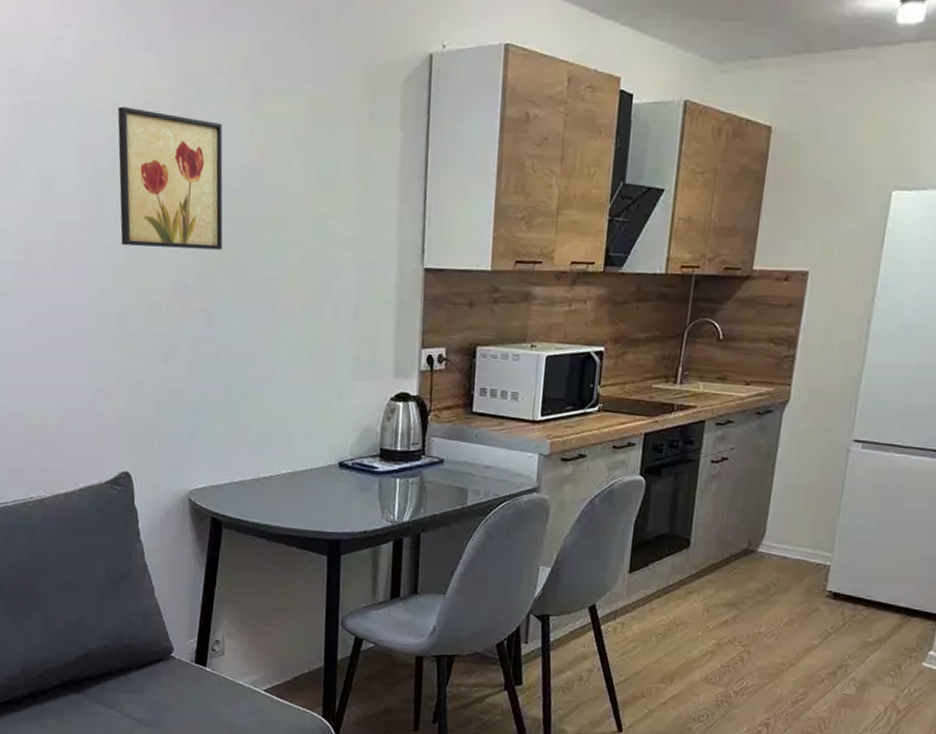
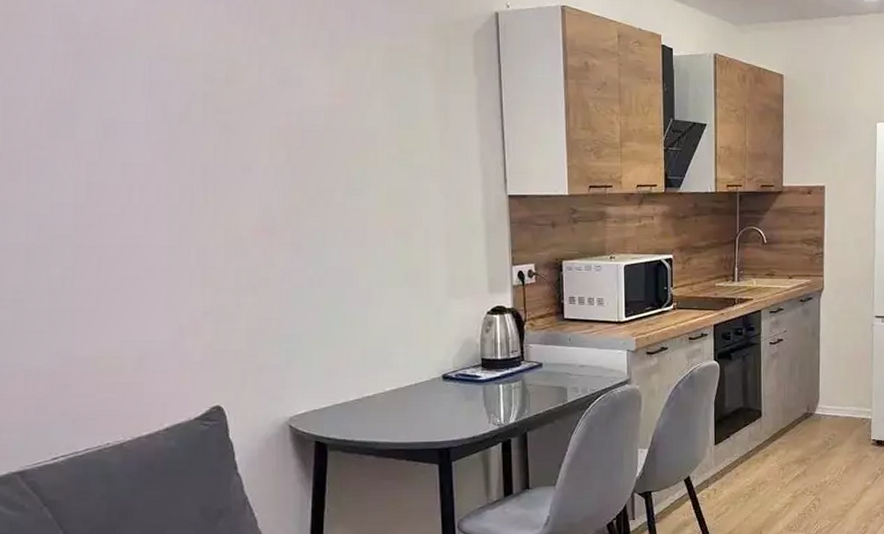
wall art: present [118,106,223,250] -> none [187,53,309,186]

